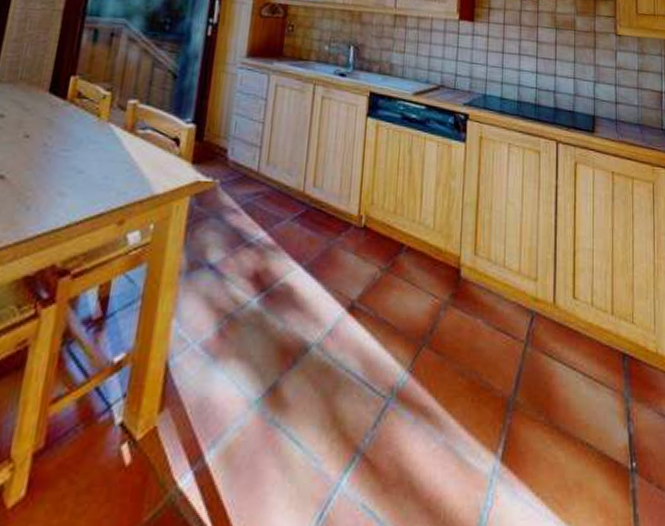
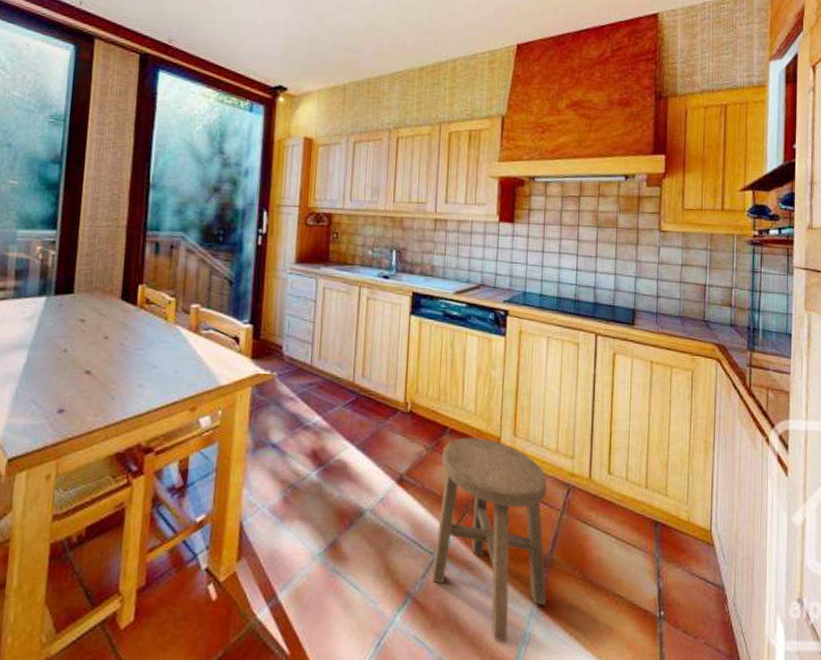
stool: none [384,256,511,508] -> present [432,437,547,643]

